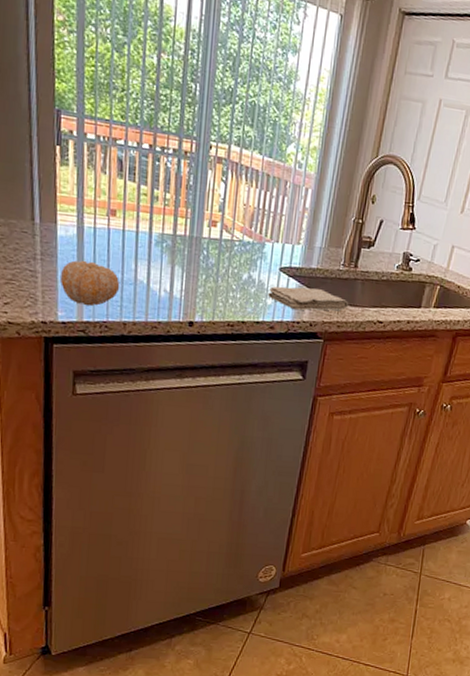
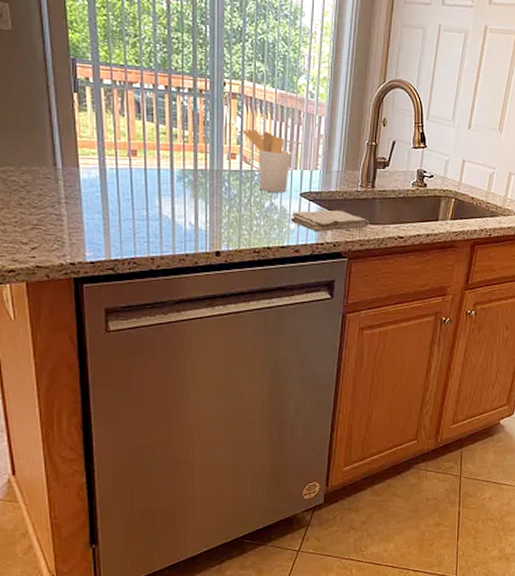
fruit: present [59,260,120,307] -> none [85,200,146,245]
utensil holder: none [225,196,274,266] -> present [242,128,291,193]

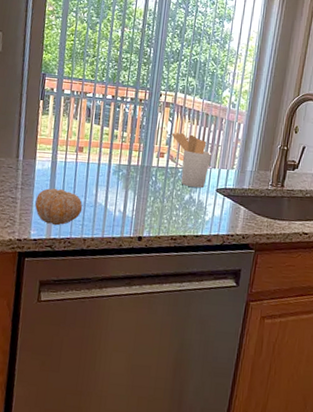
fruit: none [85,200,146,245] -> present [34,188,83,226]
washcloth: present [290,210,370,233] -> none [206,205,277,225]

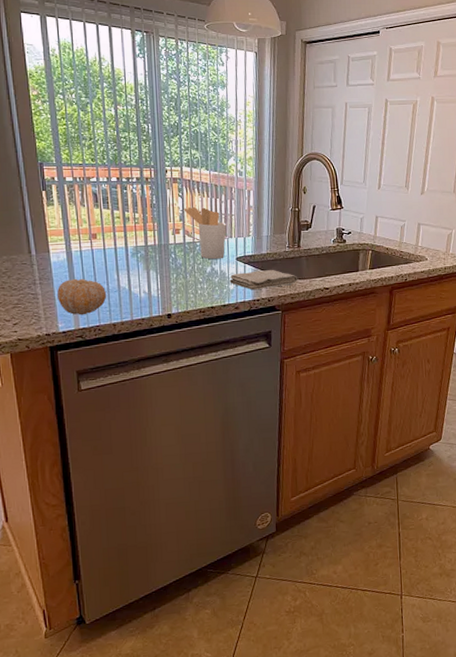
washcloth: none [206,205,277,225] -> present [229,270,298,291]

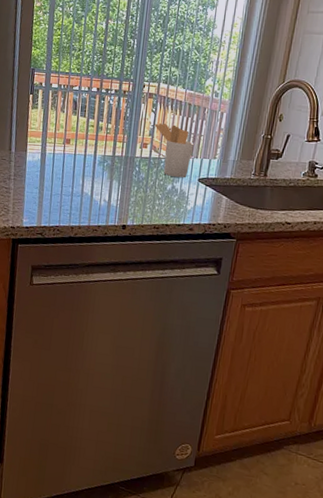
fruit: present [56,278,107,315] -> none [26,178,70,214]
washcloth: present [229,270,298,291] -> none [188,194,259,214]

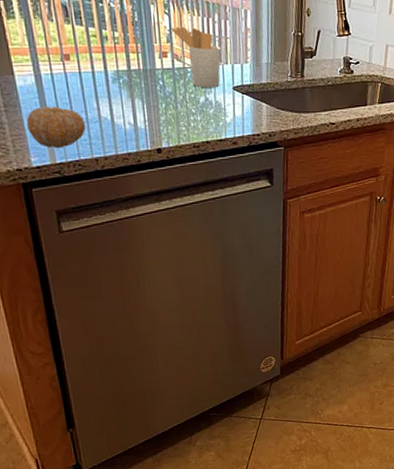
fruit: none [26,178,70,214] -> present [26,106,86,149]

